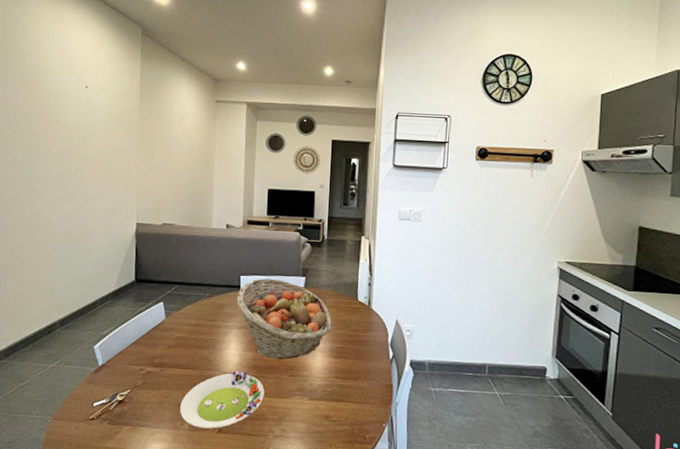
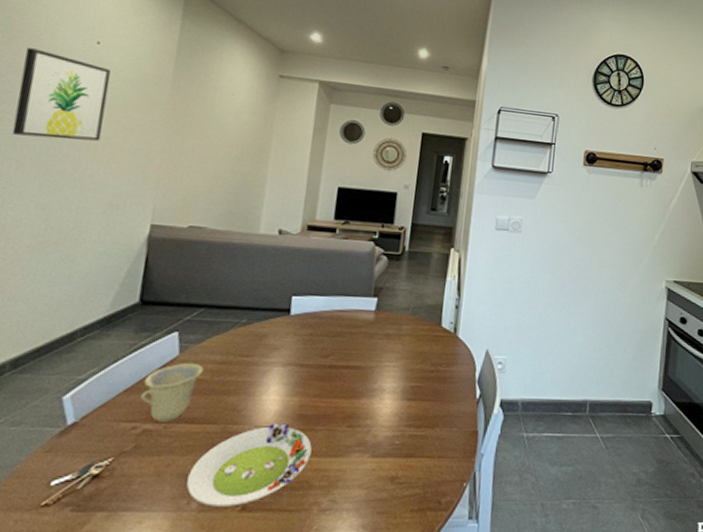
wall art: none [39,95,98,162] -> present [11,48,111,141]
cup: none [143,324,183,367] -> present [141,362,204,422]
fruit basket: present [237,278,332,360] -> none [283,299,408,406]

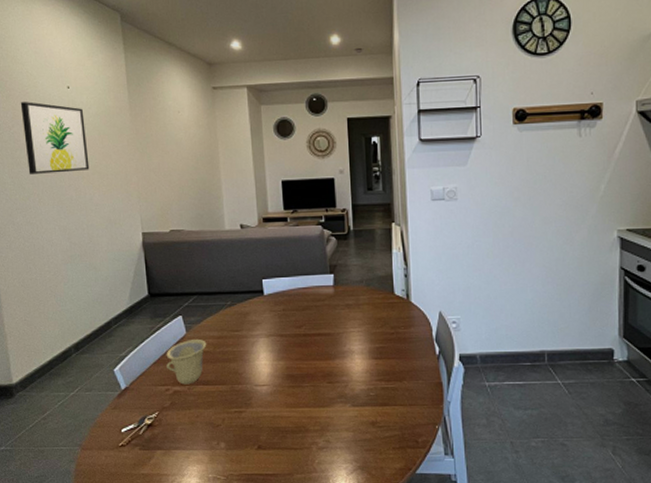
salad plate: present [186,423,312,507] -> none [213,382,303,446]

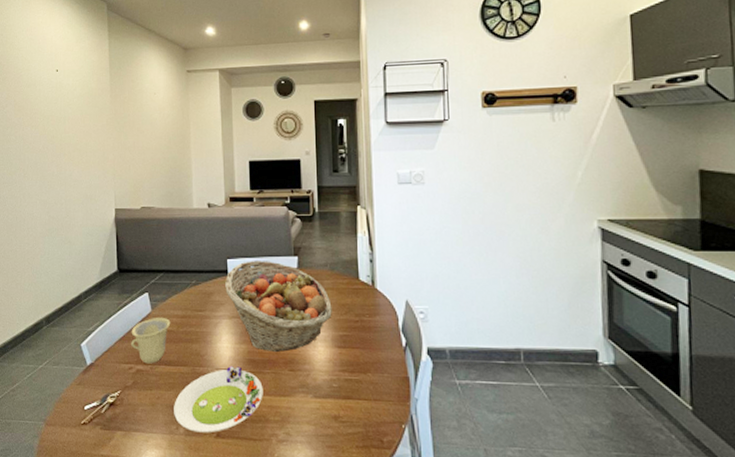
wall art: present [20,101,90,174] -> none [14,83,71,151]
salad plate: none [213,382,303,446] -> present [174,366,263,433]
fruit basket: none [261,279,369,367] -> present [225,261,332,353]

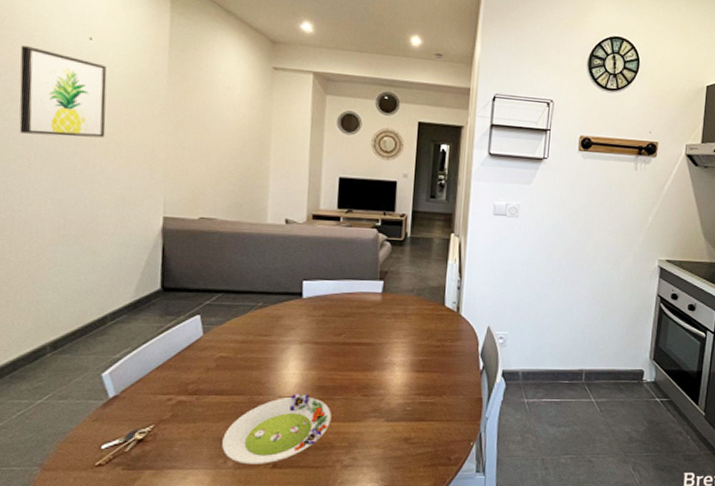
wall art: none [14,83,71,151] -> present [19,46,107,138]
cup: present [131,317,171,364] -> none [172,342,227,394]
fruit basket: present [225,261,332,353] -> none [298,283,414,378]

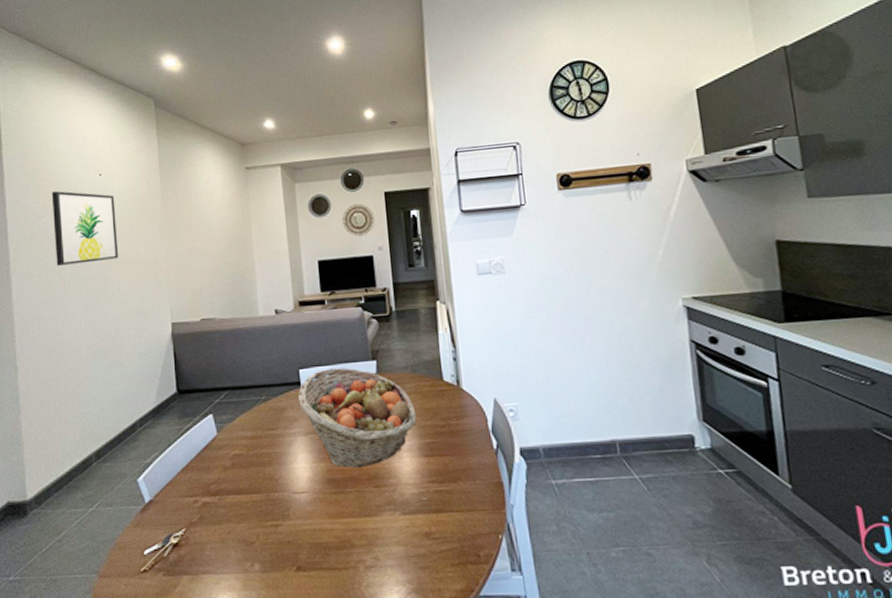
salad plate: present [222,393,332,465] -> none [247,488,347,568]
fruit basket: none [298,283,414,378] -> present [298,367,417,469]

